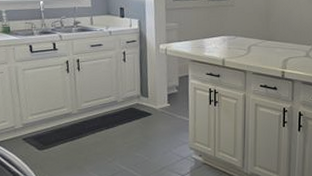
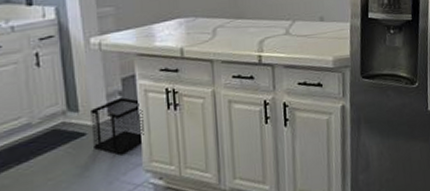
wastebasket: none [155,91,192,134] -> present [91,97,144,156]

